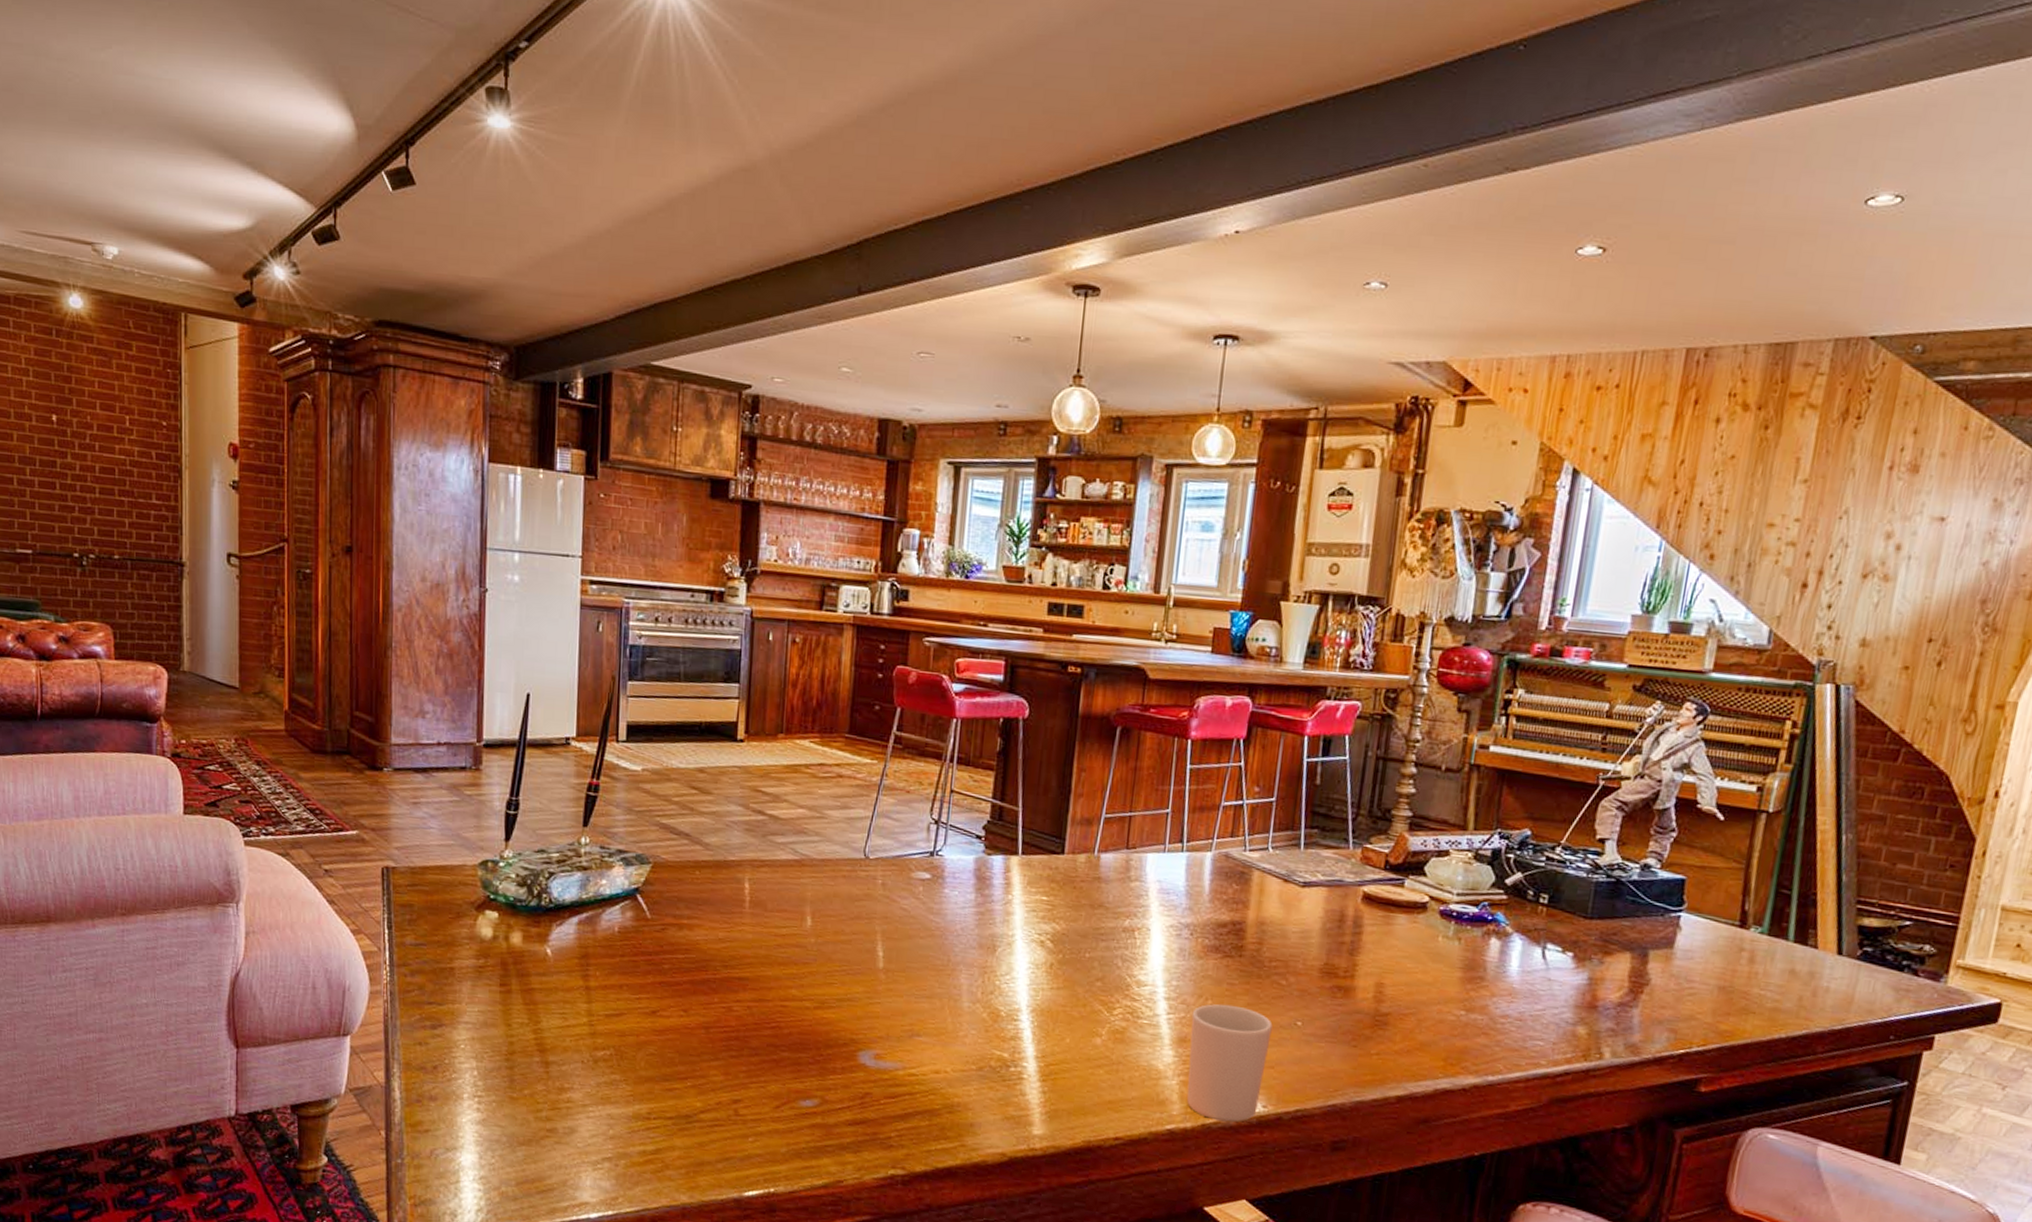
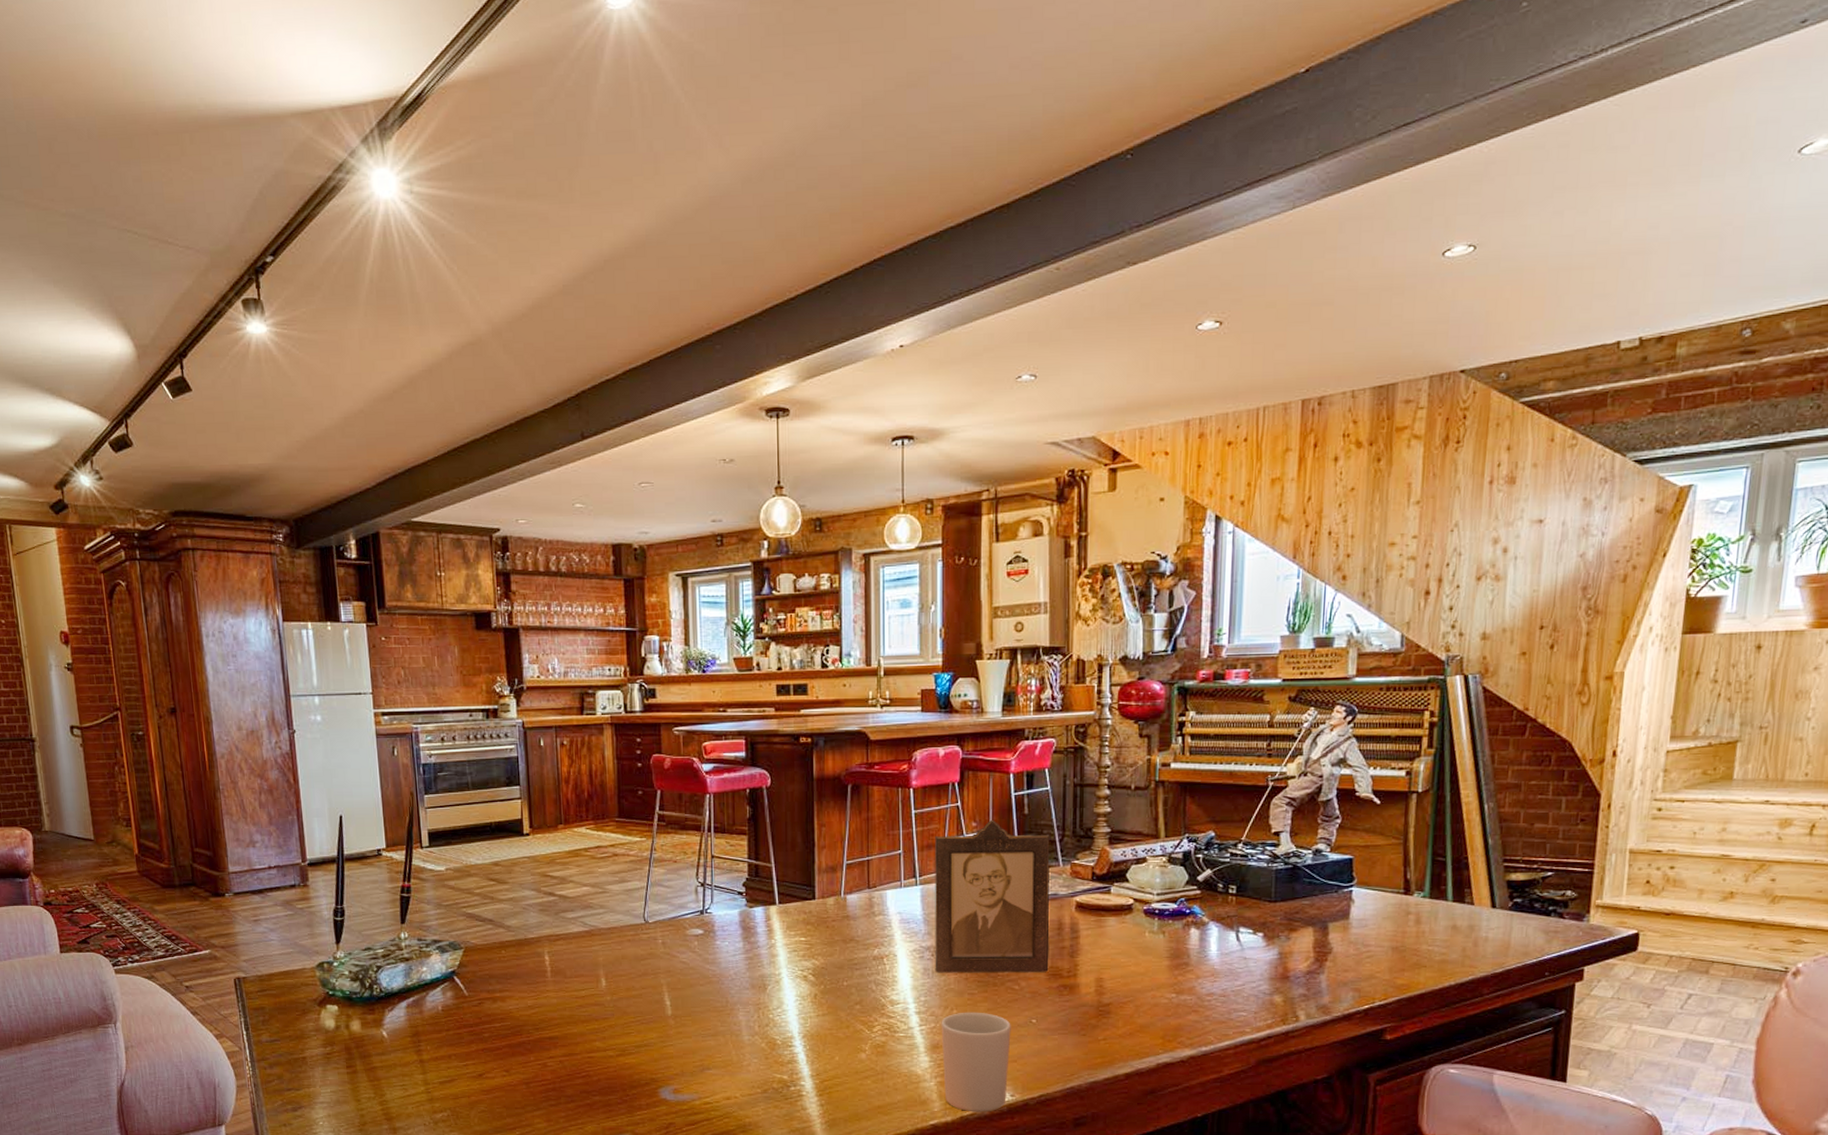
photo frame: none [1192,786,1342,969] -> present [935,819,1050,972]

